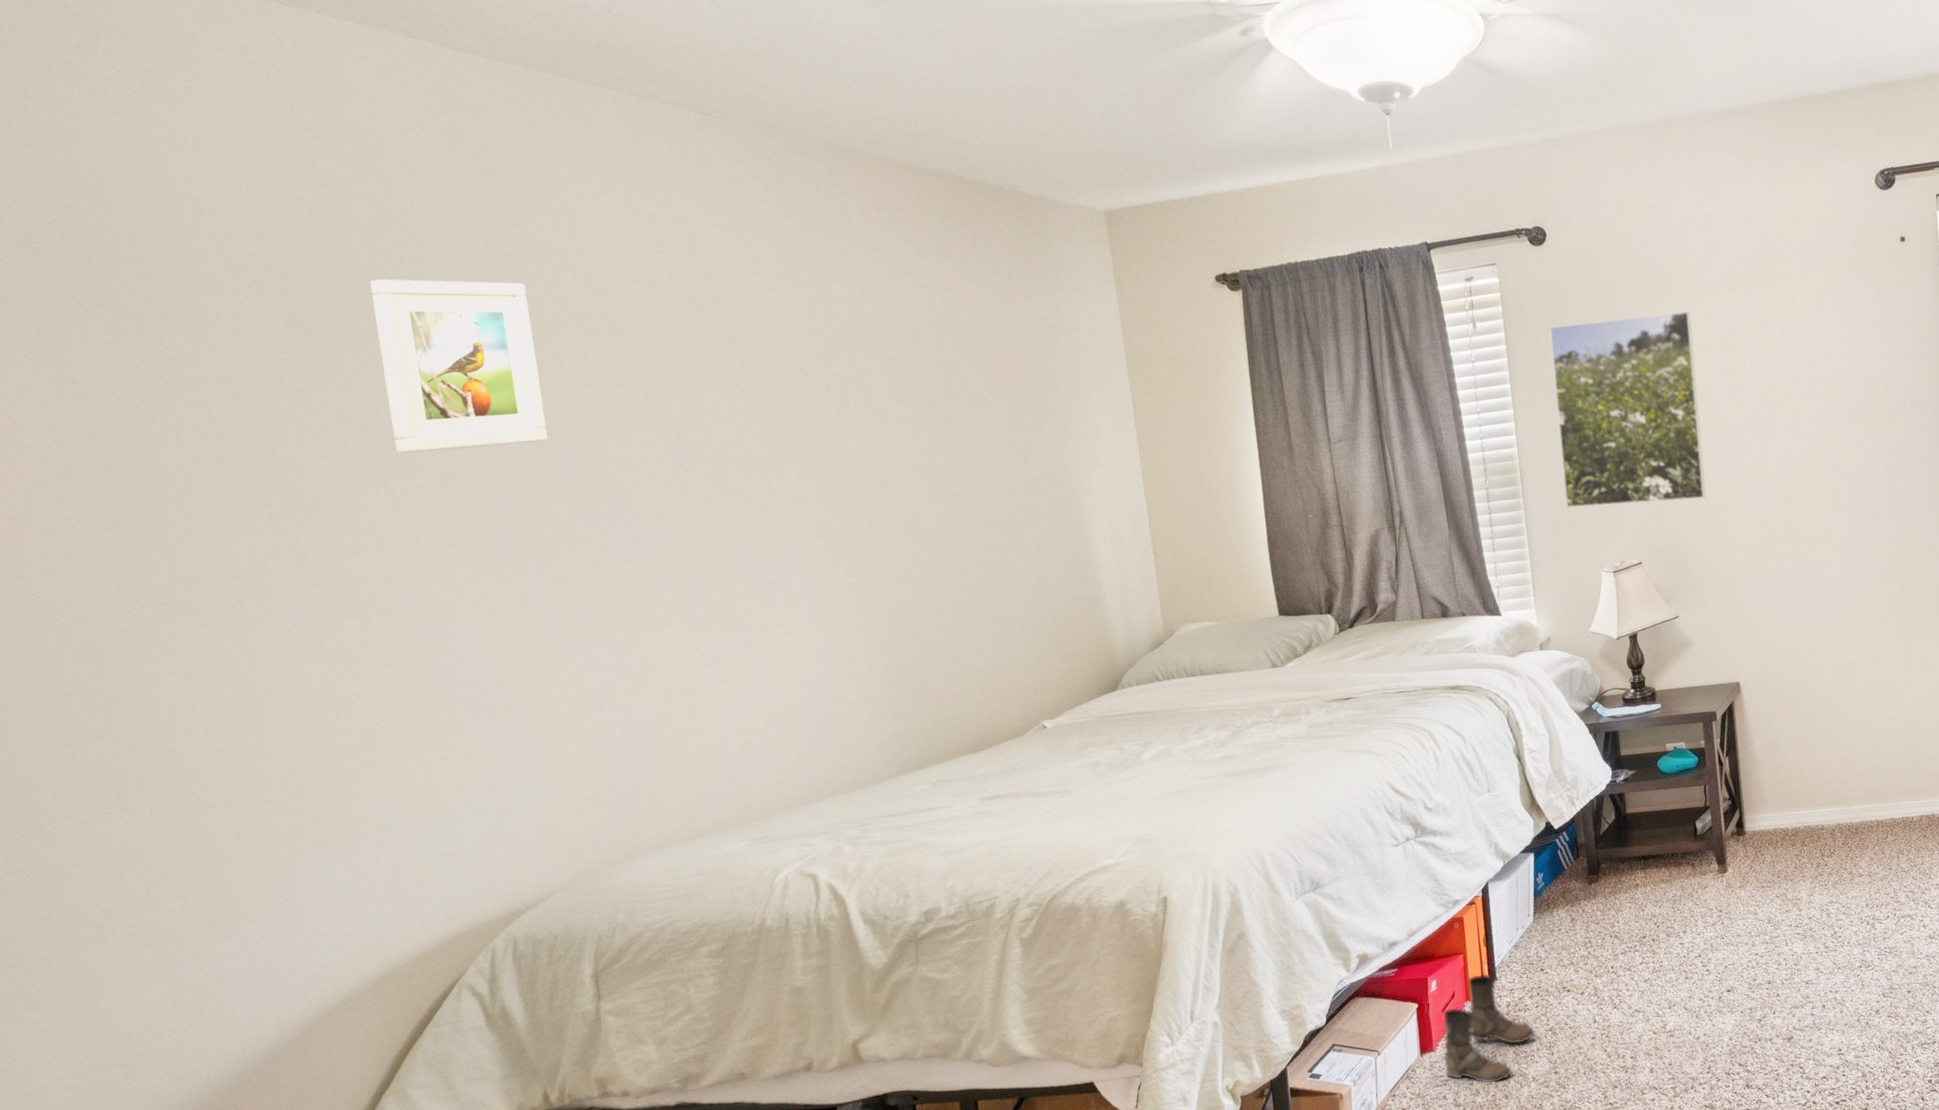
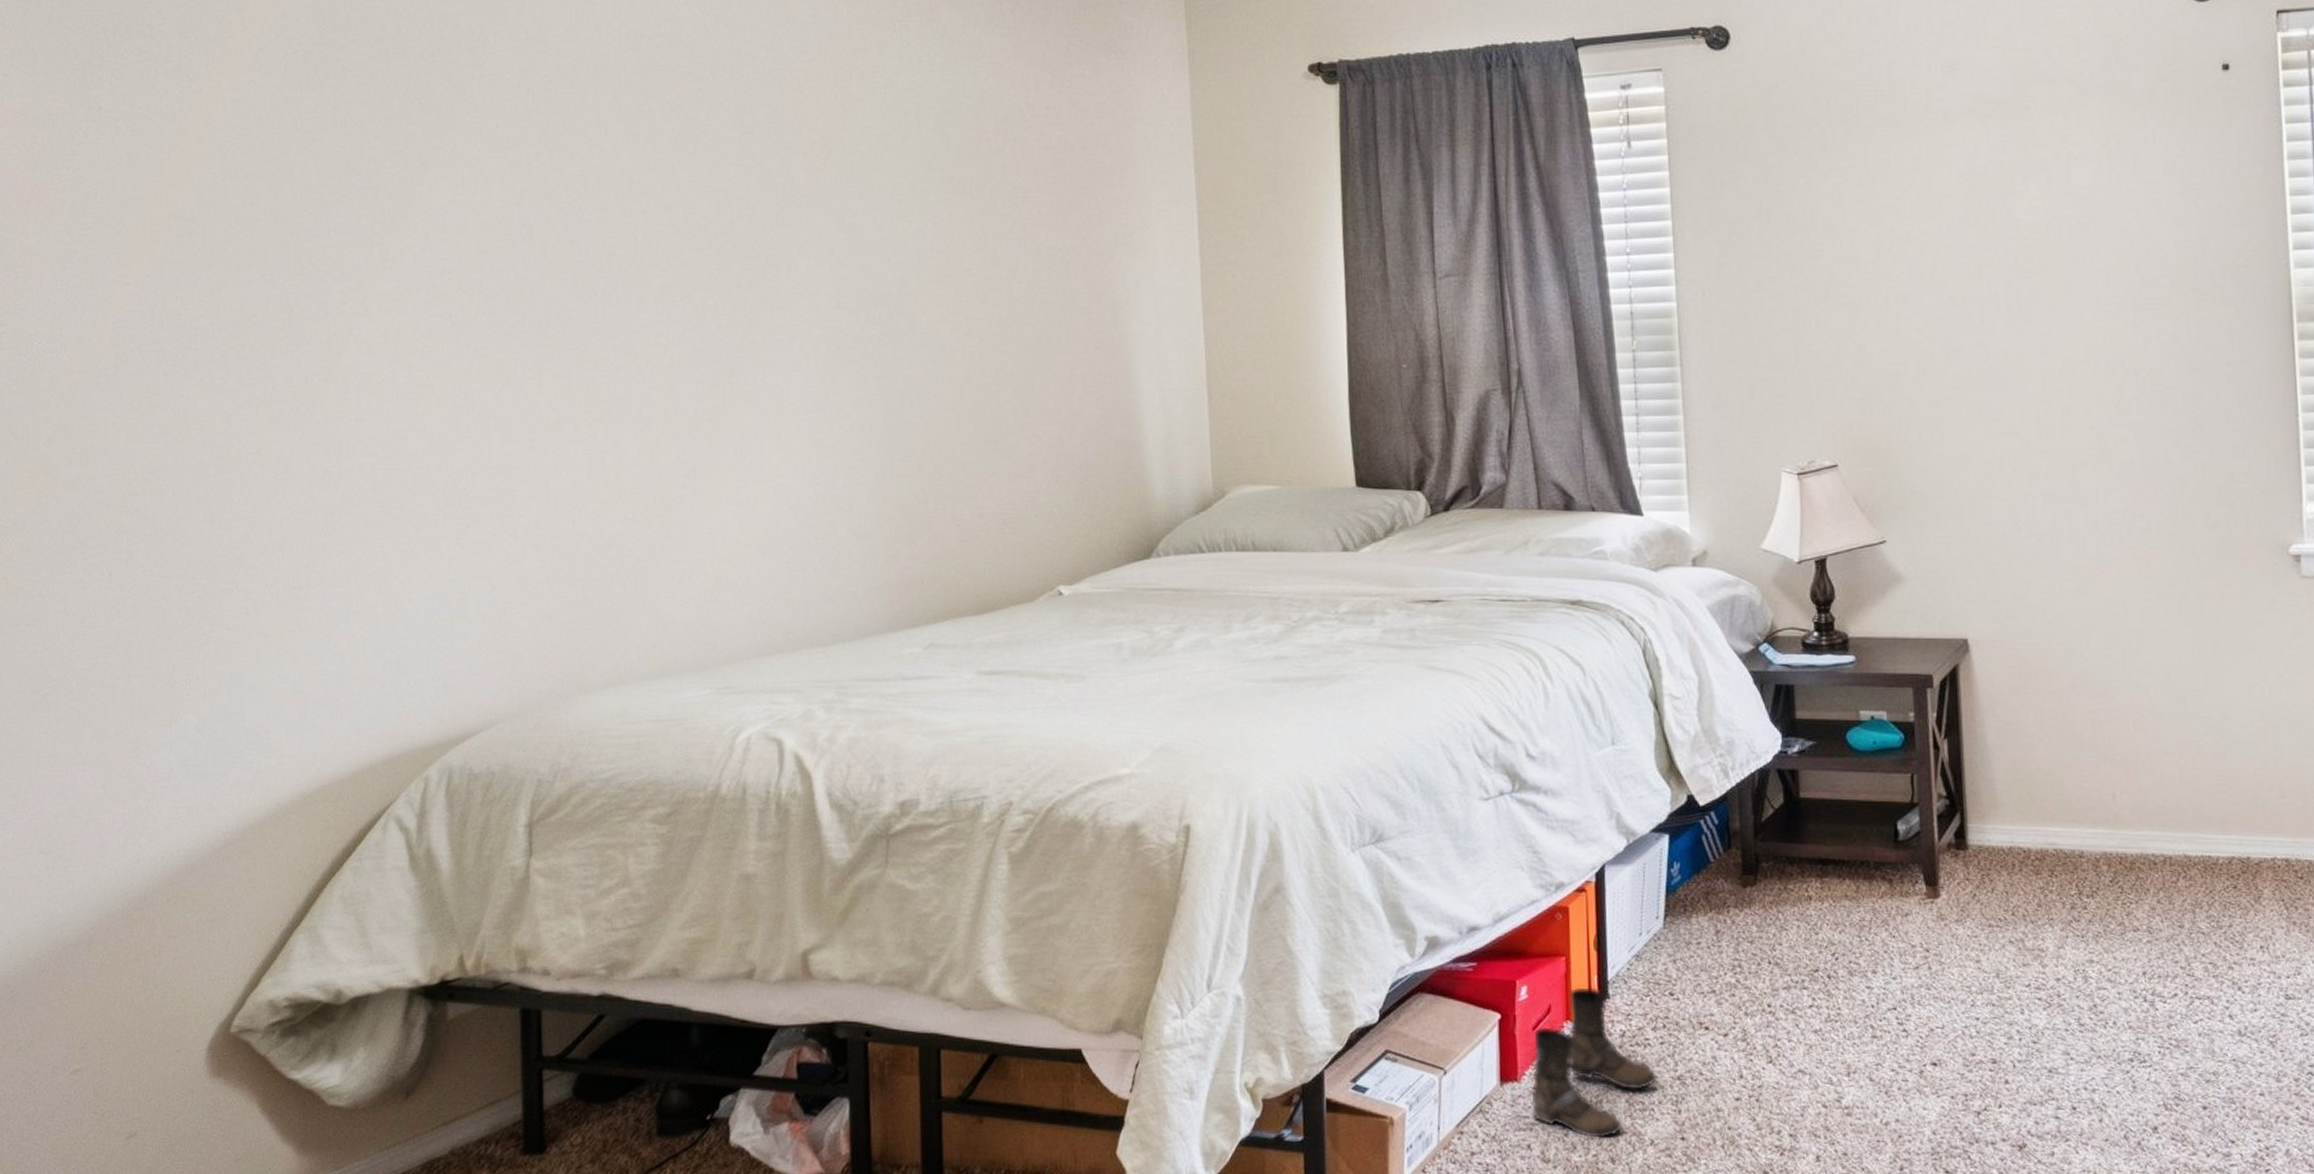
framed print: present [370,279,548,454] -> none [392,18,550,209]
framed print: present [1549,311,1706,508] -> none [1727,144,1931,389]

